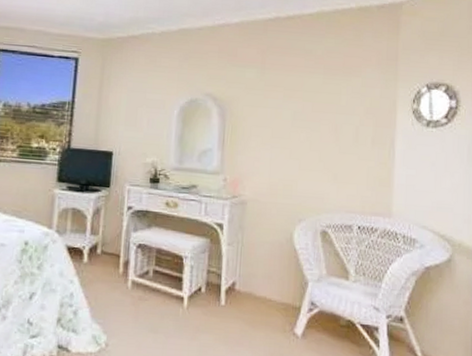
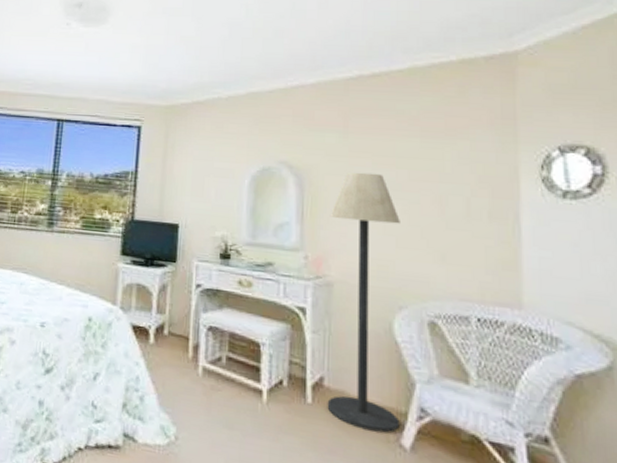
floor lamp: none [237,104,304,325] -> present [327,172,400,433]

